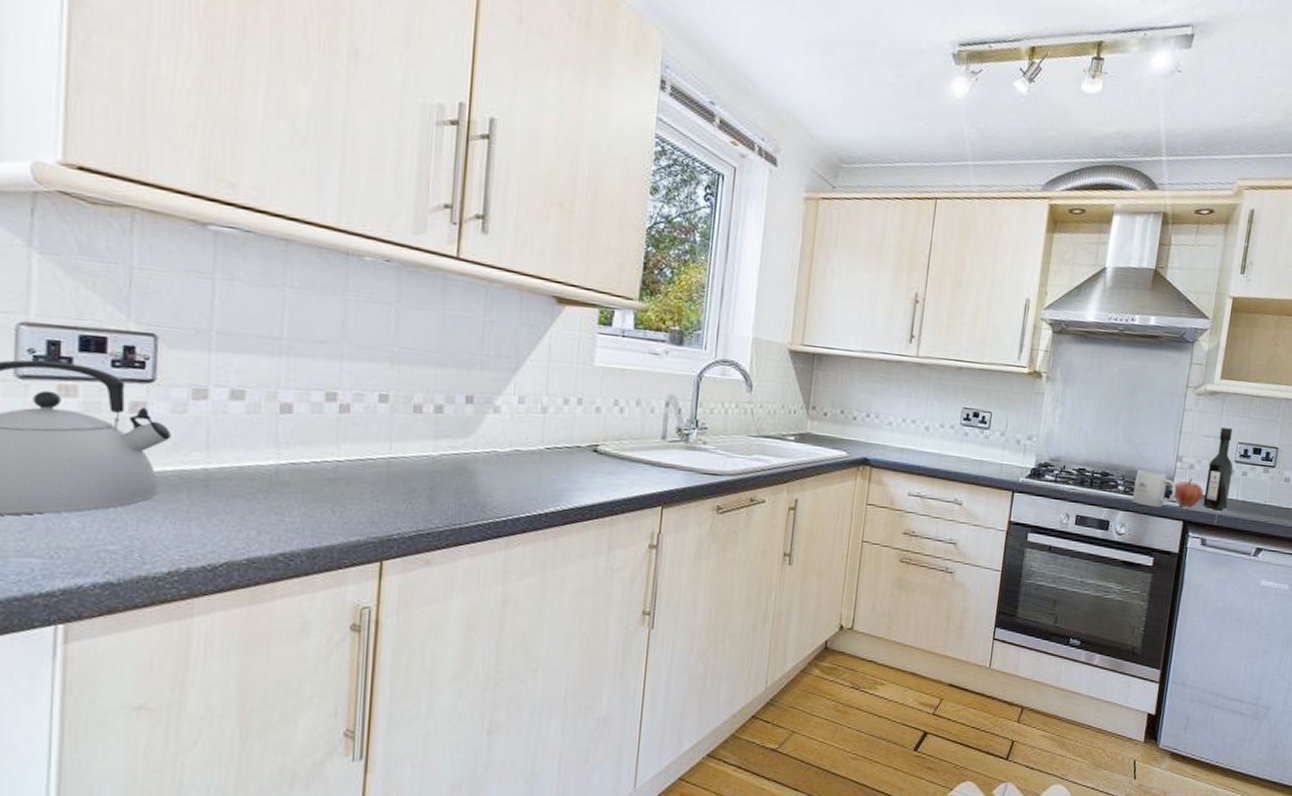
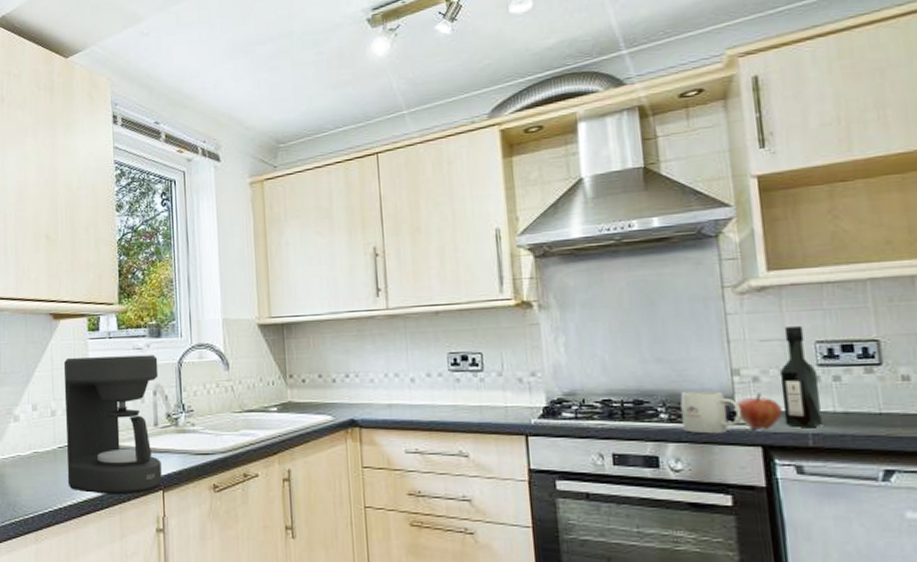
coffee maker: none [552,351,676,508] -> present [63,355,162,496]

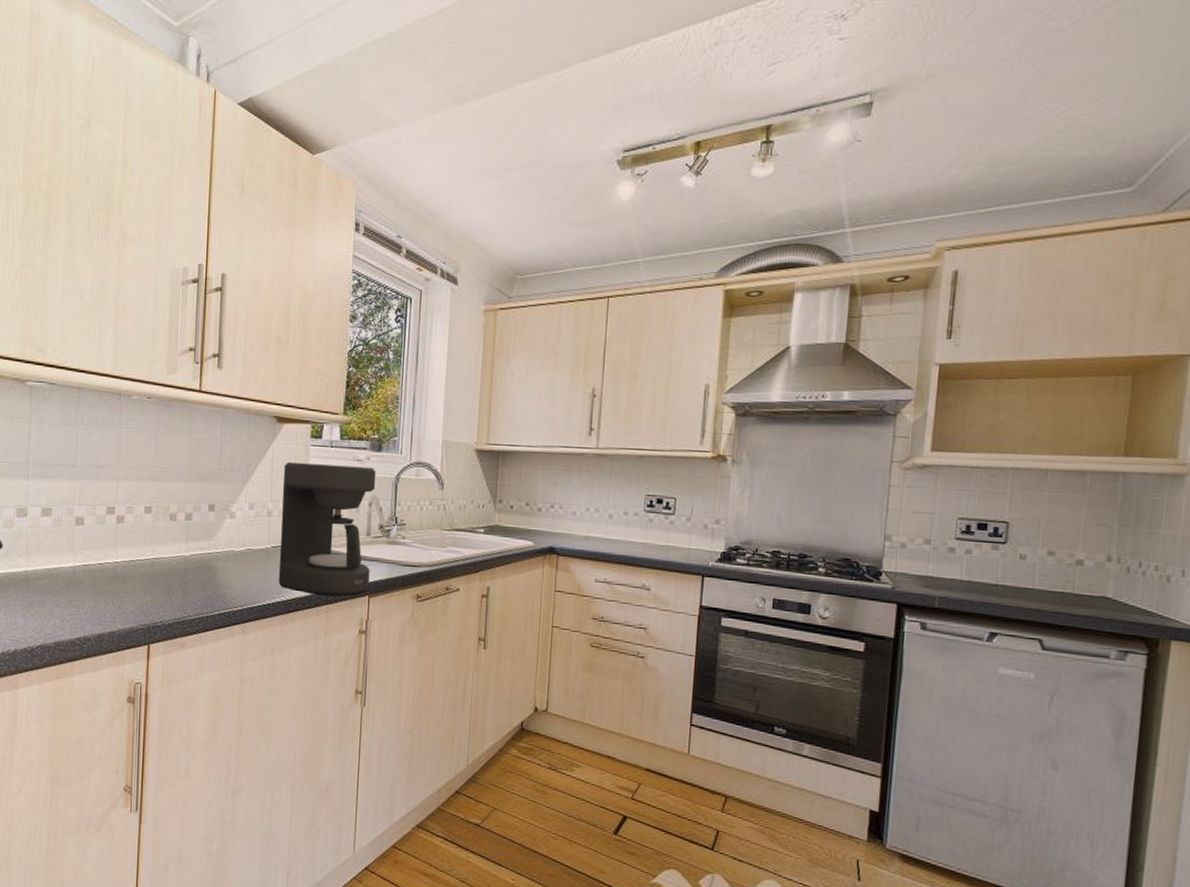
mug: present [680,391,743,434] -> none [836,551,887,590]
fruit: present [737,393,782,430] -> none [883,558,919,590]
bottle: present [779,326,822,428] -> none [919,503,954,592]

